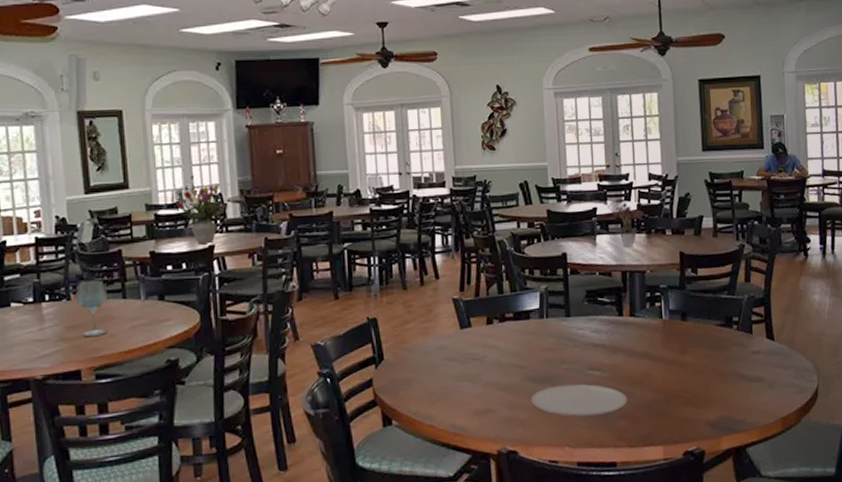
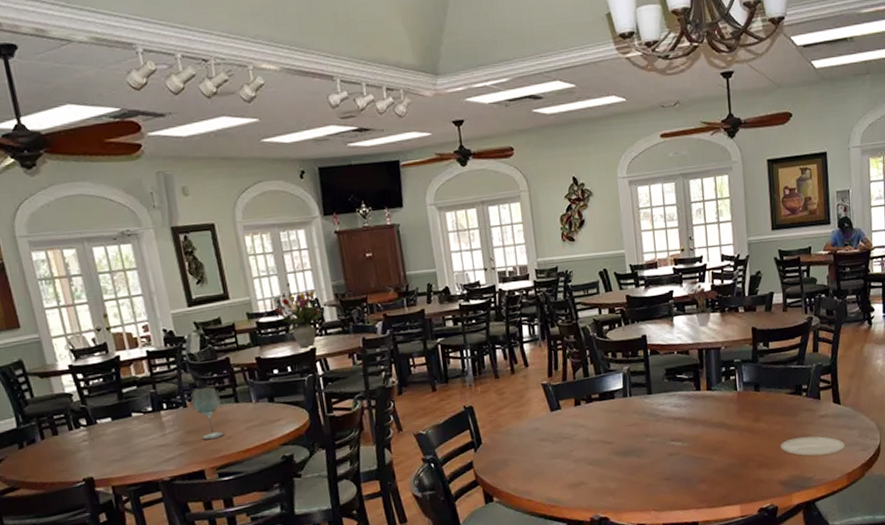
plate: present [531,383,627,417] -> none [619,454,707,484]
plate: none [709,373,779,397] -> present [781,436,845,457]

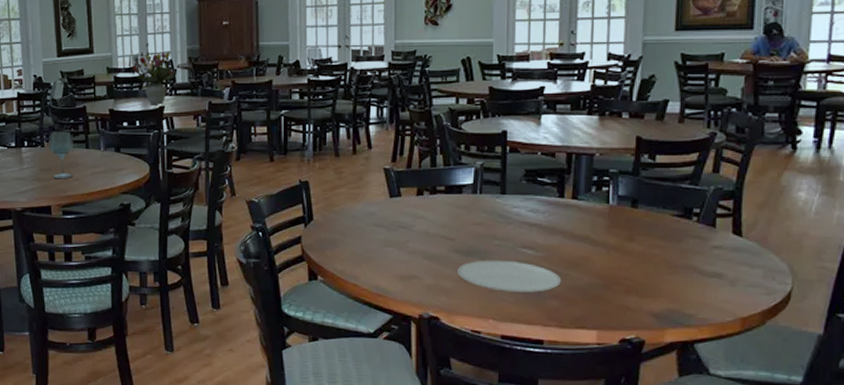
plate: none [619,454,707,484] -> present [458,260,561,293]
flower arrangement: present [687,280,718,327] -> none [562,78,599,129]
plate: present [781,436,845,457] -> none [657,266,742,292]

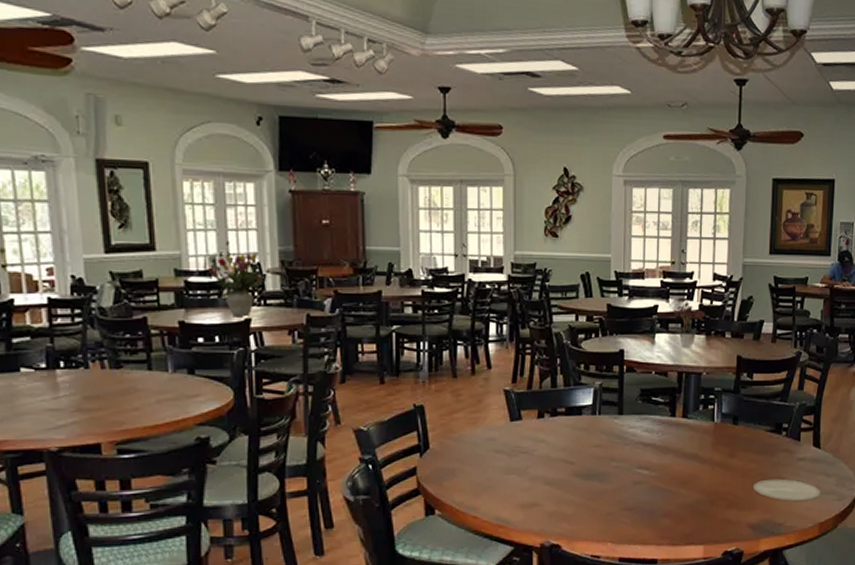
wine glass: present [48,131,74,179] -> none [94,348,132,410]
plate: present [458,260,561,293] -> none [578,482,673,514]
flower arrangement: none [562,78,599,129] -> present [673,297,706,348]
plate: none [657,266,742,292] -> present [754,479,820,501]

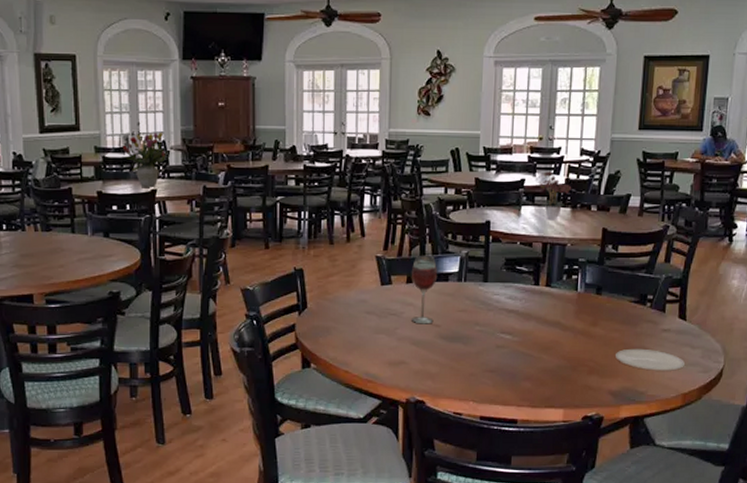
wineglass: none [542,387,571,462] -> present [411,255,438,324]

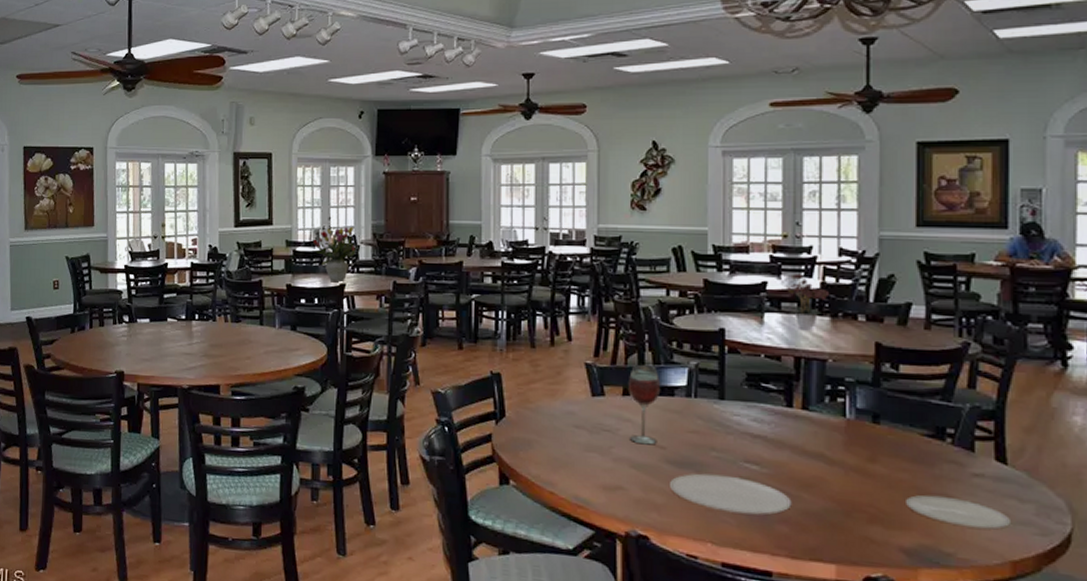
plate: none [443,345,534,375] -> present [670,473,792,516]

